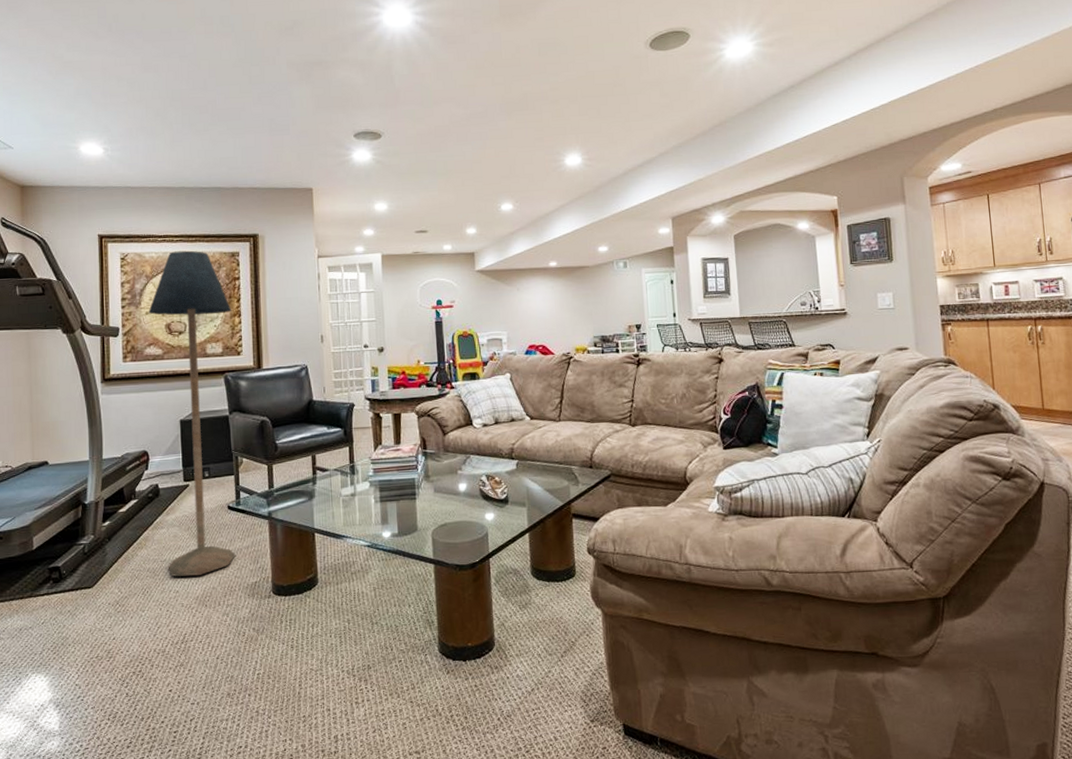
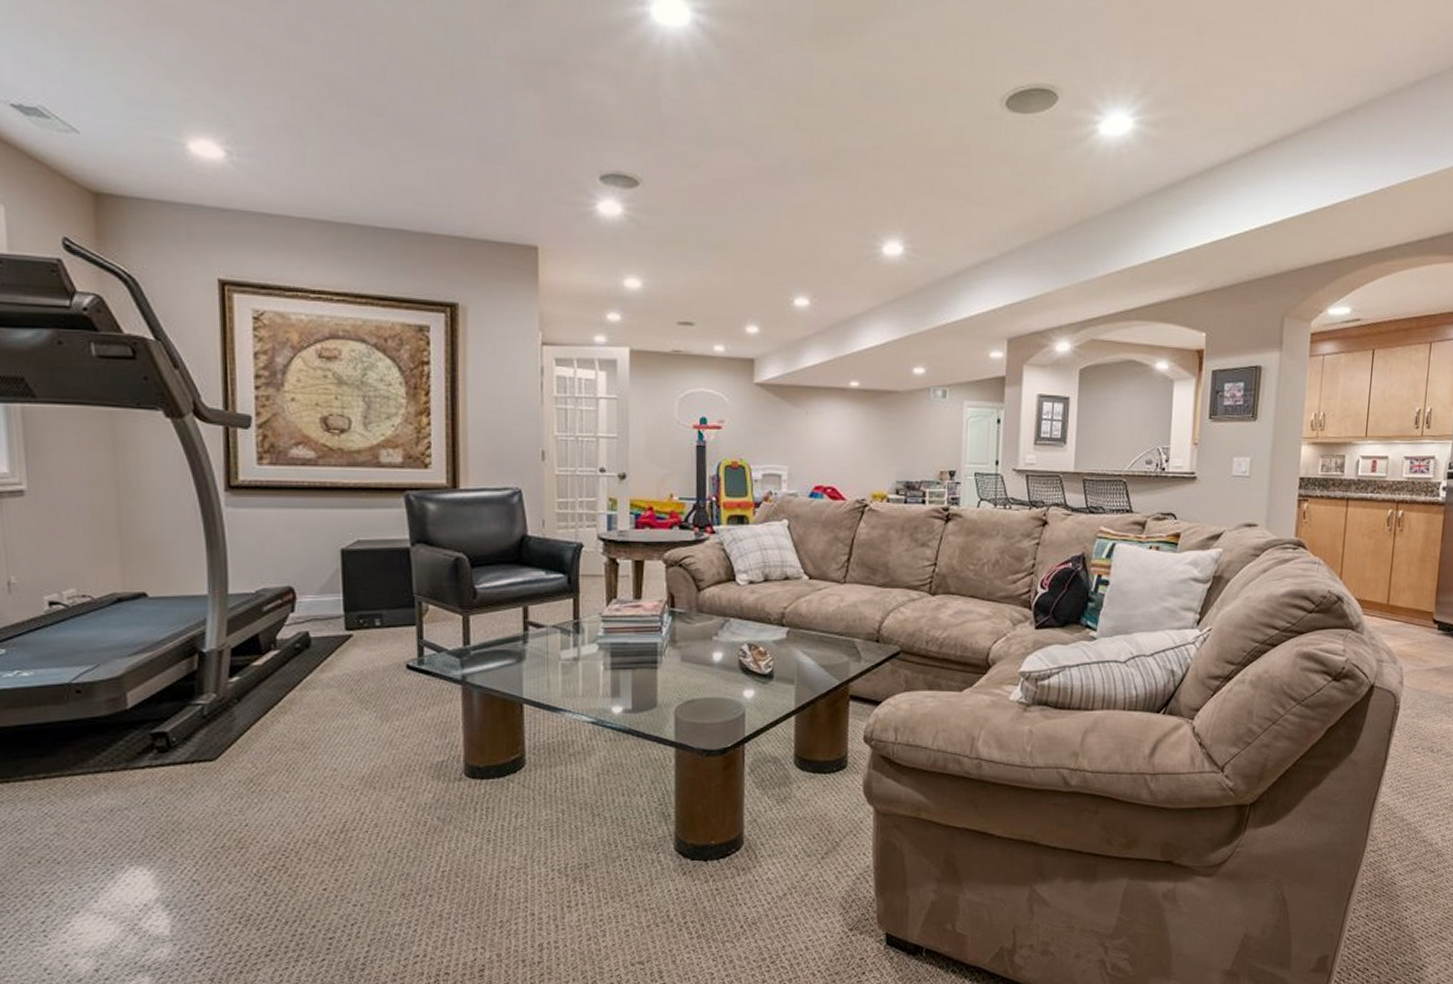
floor lamp: present [148,250,236,577] -> none [295,315,417,751]

